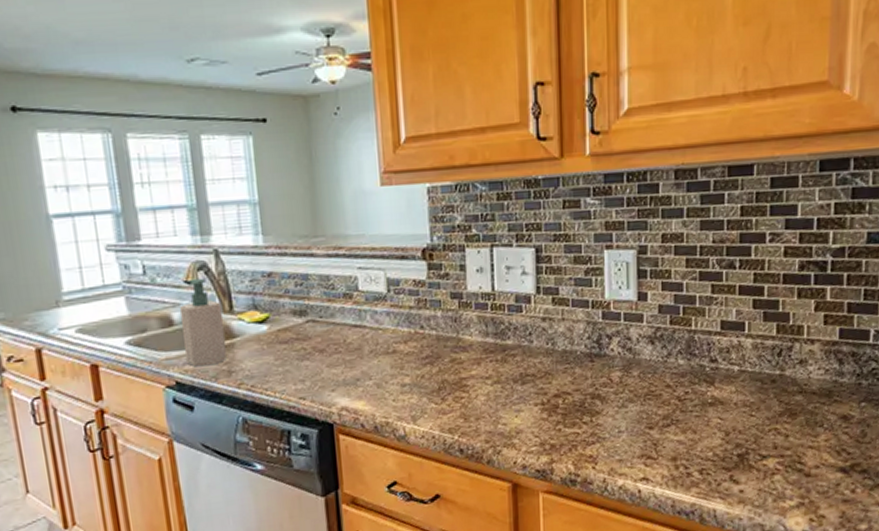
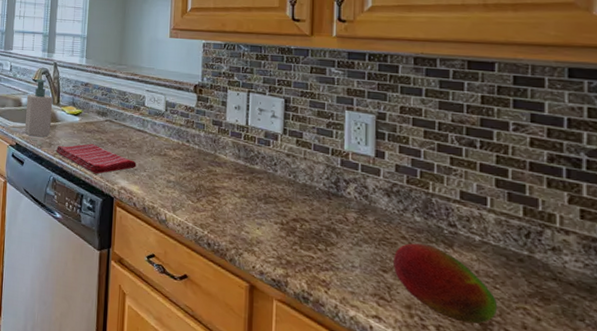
dish towel: none [239,358,358,399] -> present [55,144,137,174]
fruit: none [658,387,752,460] -> present [392,243,497,324]

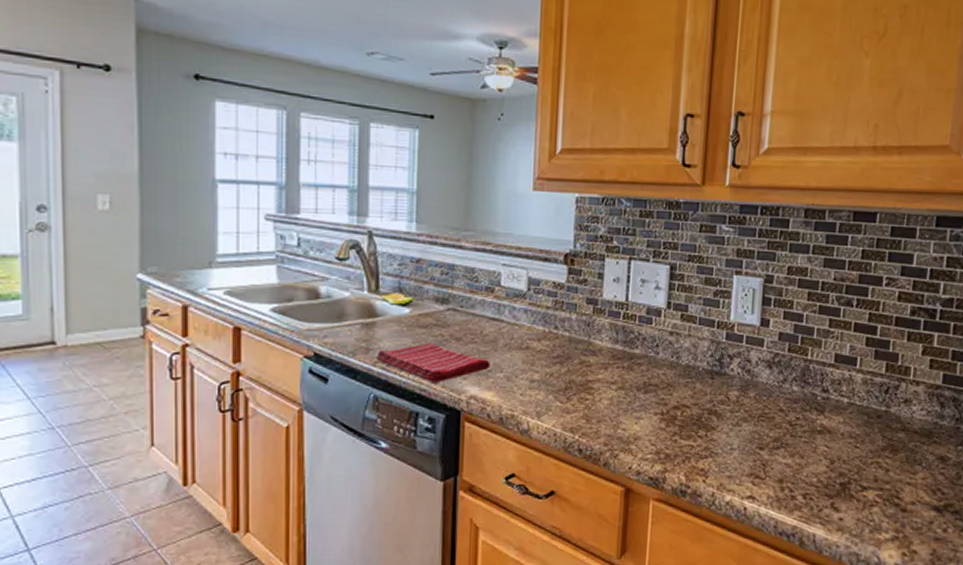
soap bottle: present [24,79,53,138] -> none [326,256,369,341]
fruit: present [392,243,497,324] -> none [769,414,856,486]

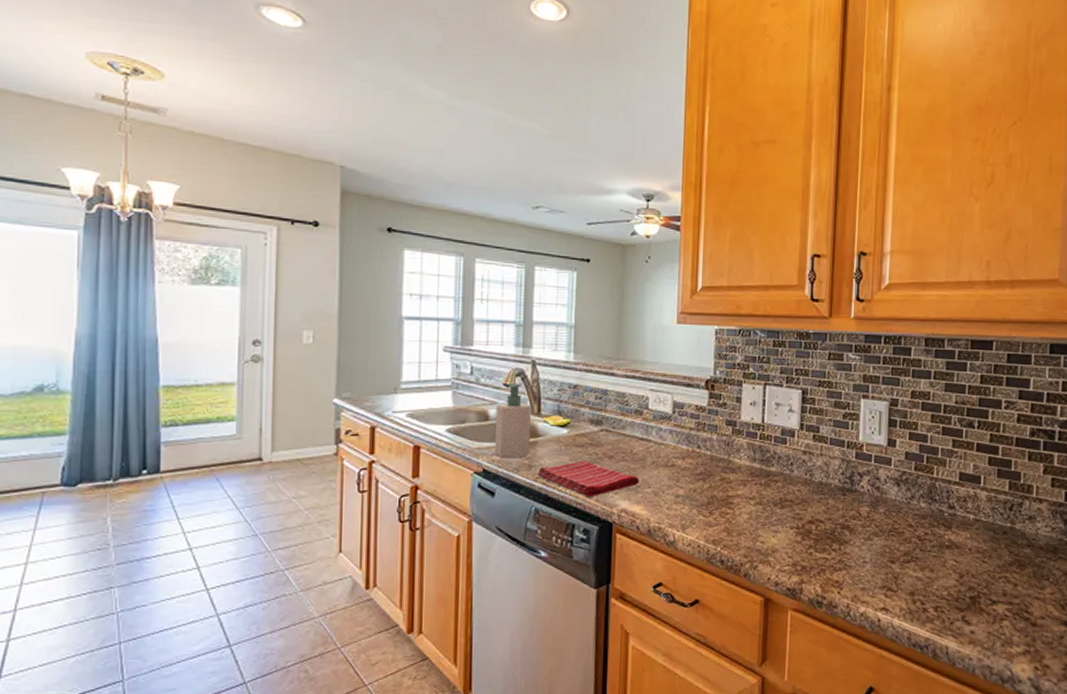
soap bottle: none [326,256,369,341] -> present [494,382,532,459]

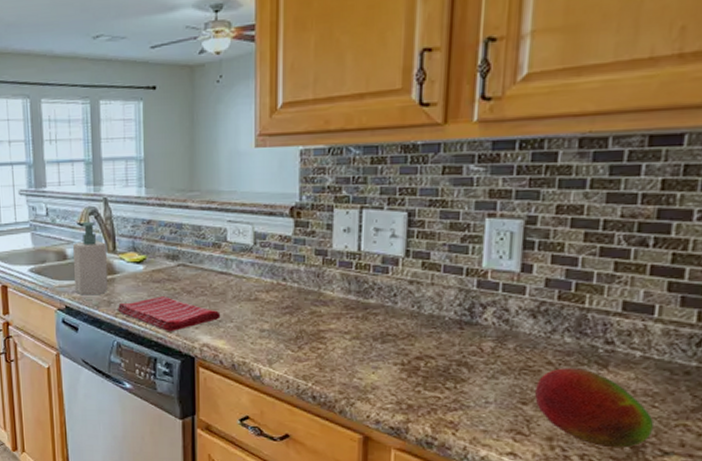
fruit: none [900,530,984,600] -> present [534,368,653,448]

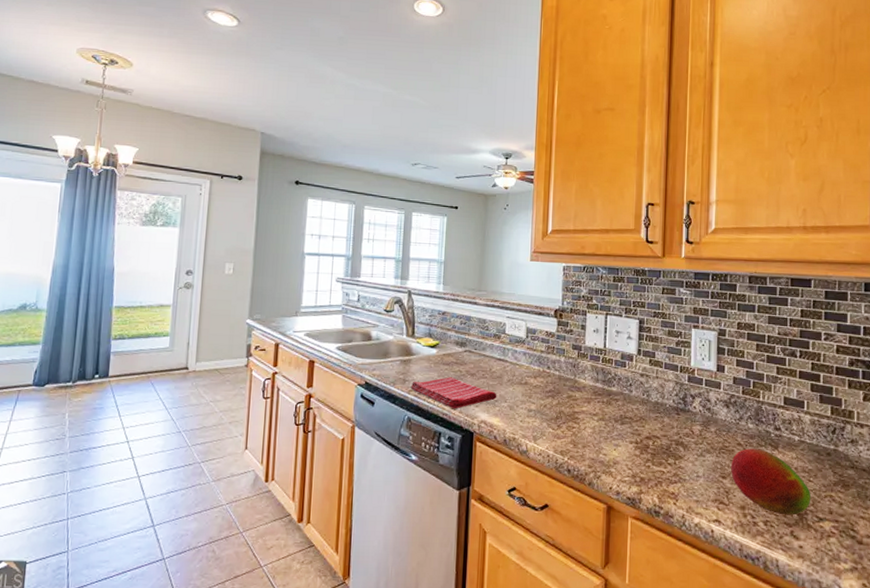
soap bottle: present [73,221,109,296] -> none [375,309,407,374]

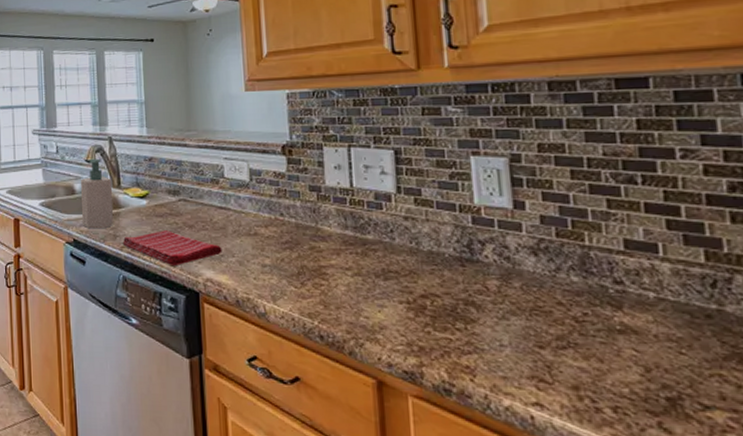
soap bottle: none [375,309,407,374] -> present [81,158,114,229]
fruit: present [730,448,811,516] -> none [549,309,686,401]

